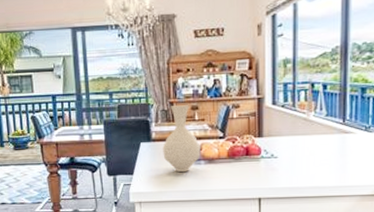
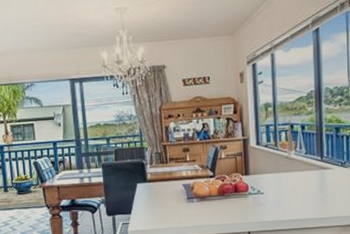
vase: present [163,105,201,173] -> none [157,147,193,210]

